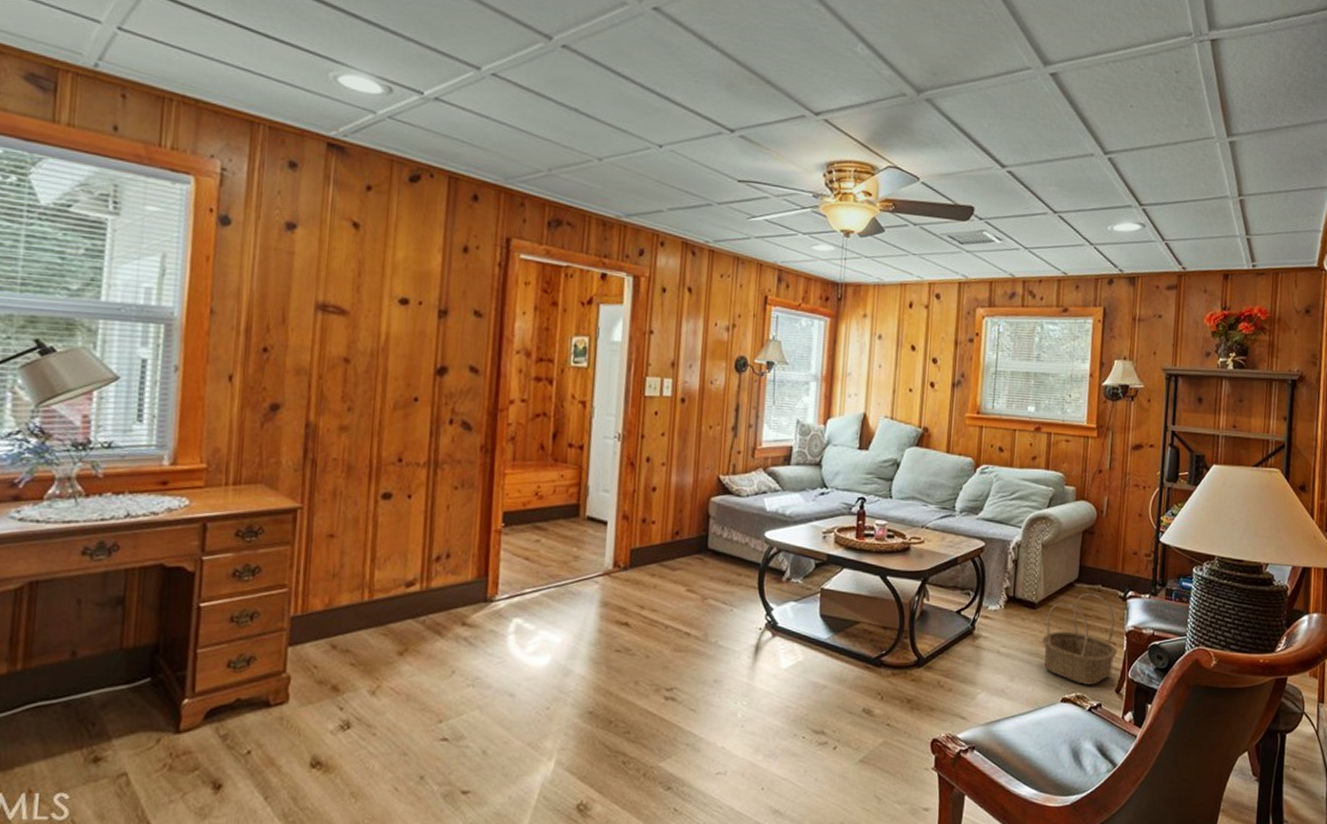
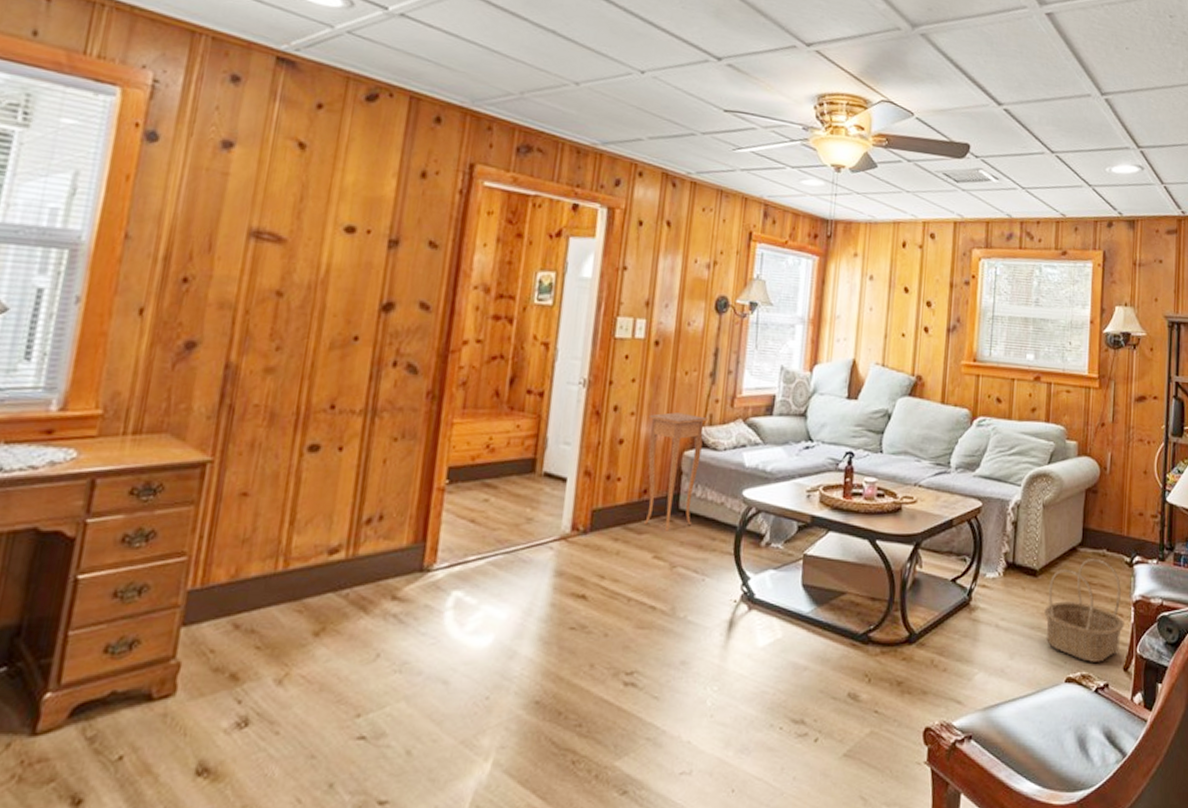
side table: none [678,463,731,568] -> present [644,412,708,531]

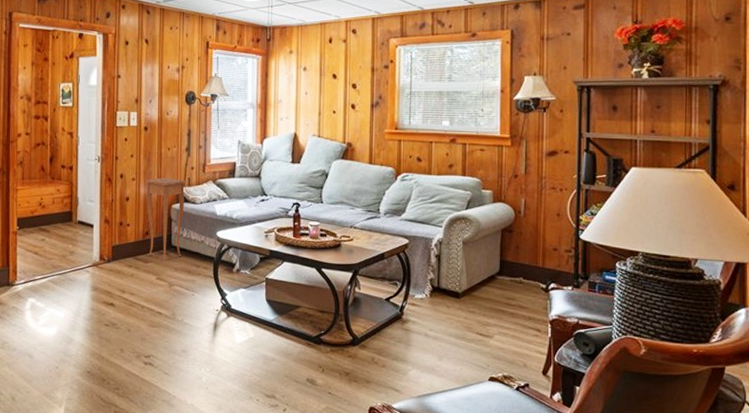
basket: present [1044,557,1124,662] -> none [467,284,542,367]

